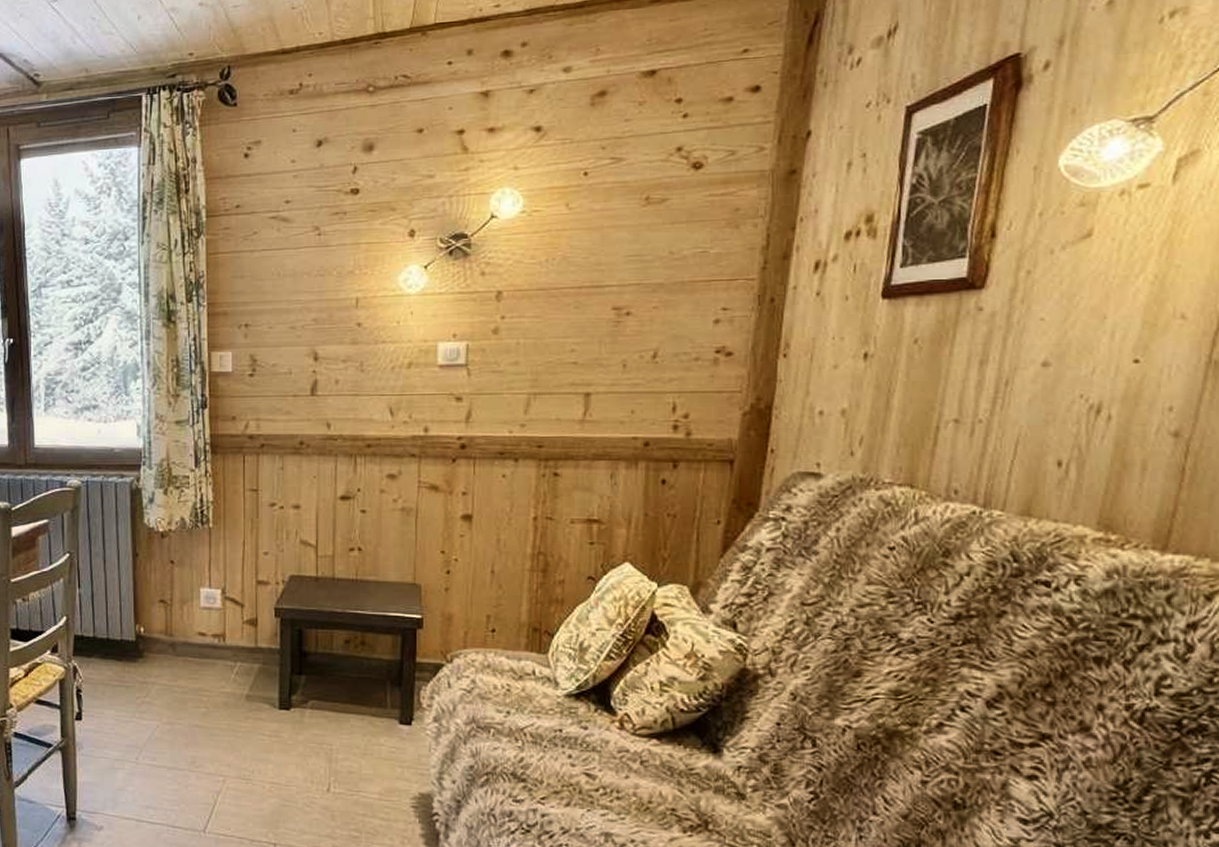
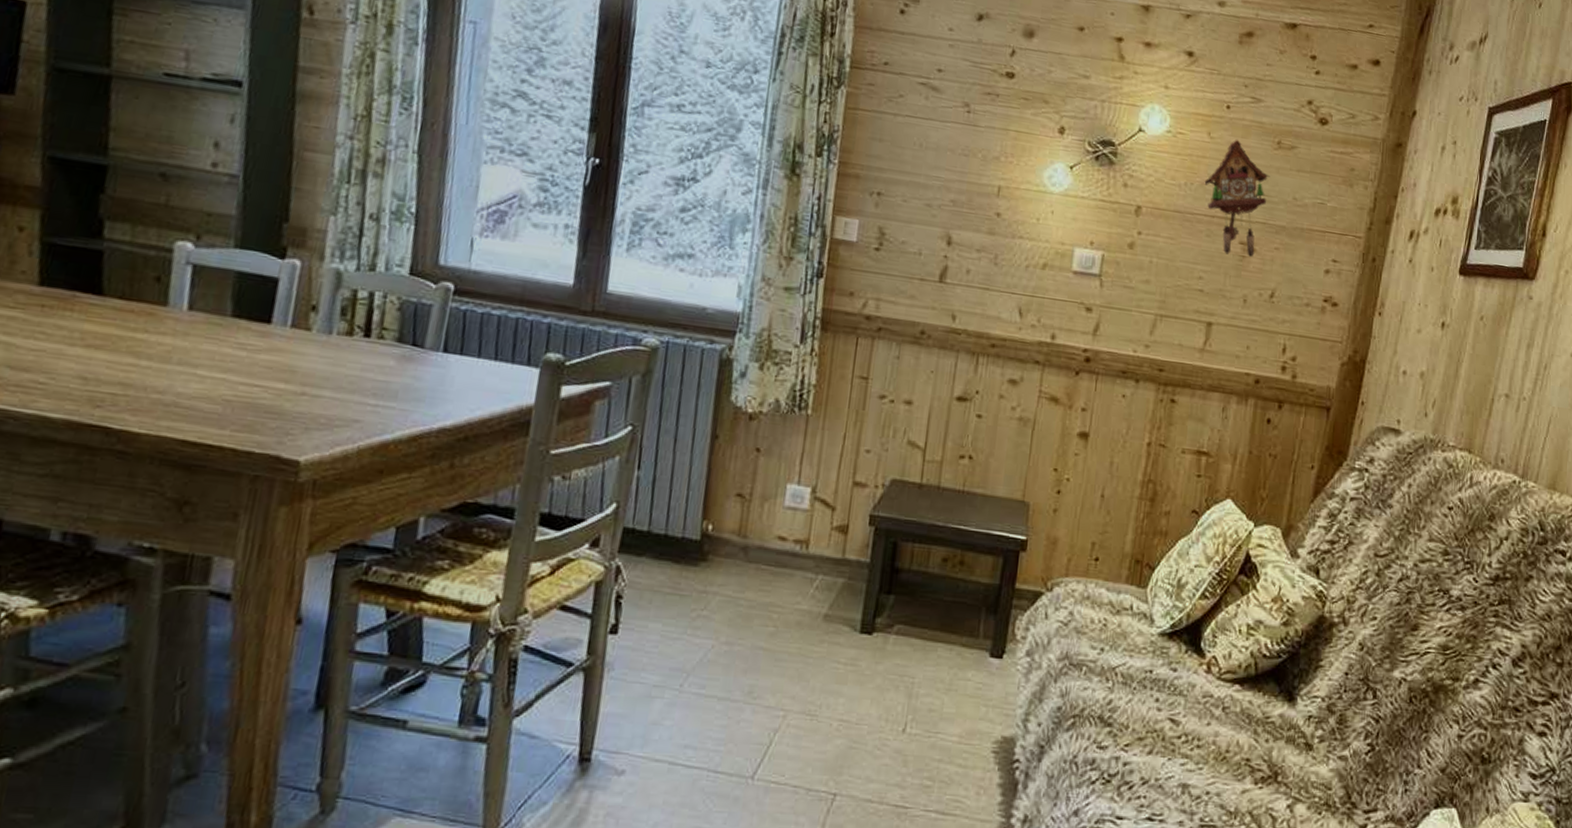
cuckoo clock: none [565,204,640,323] -> present [1203,139,1270,257]

